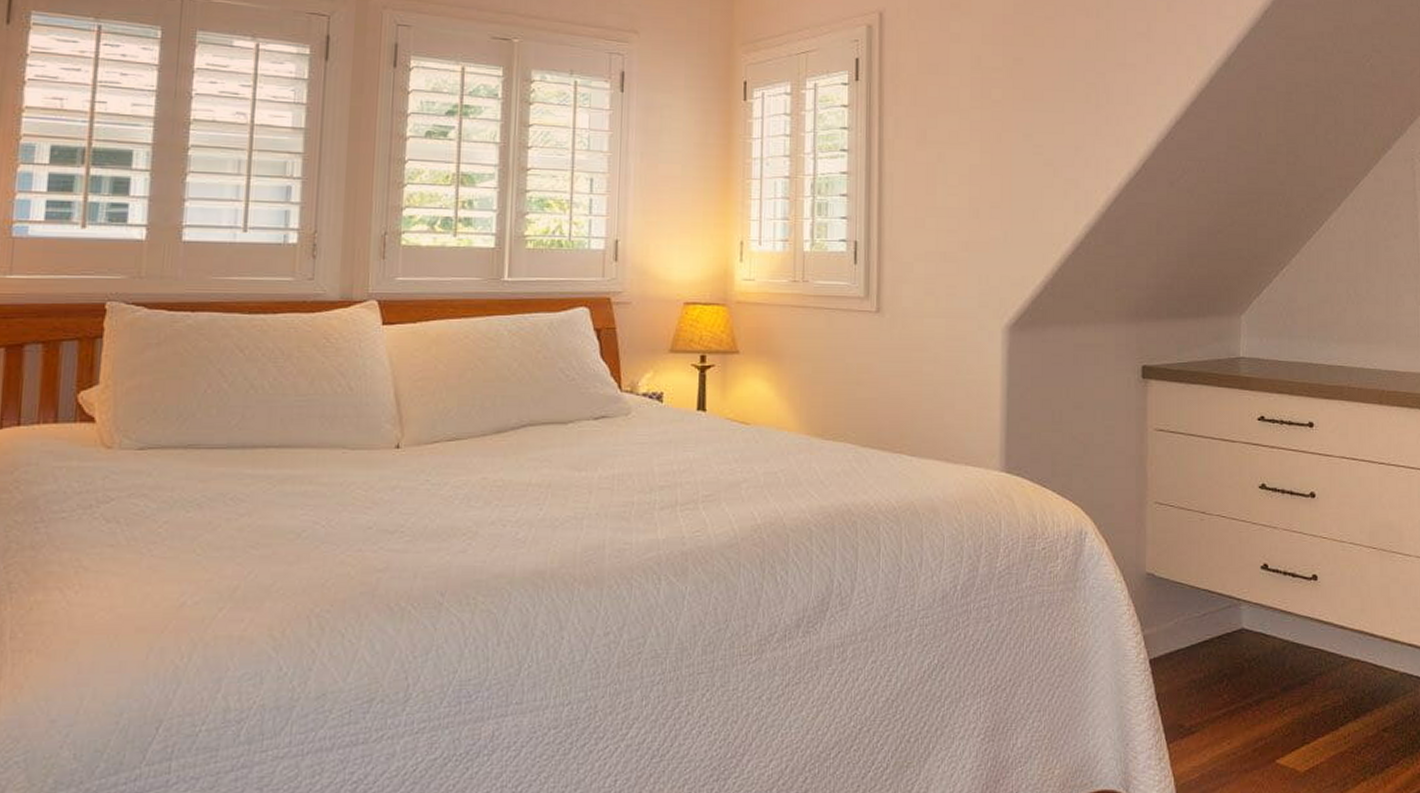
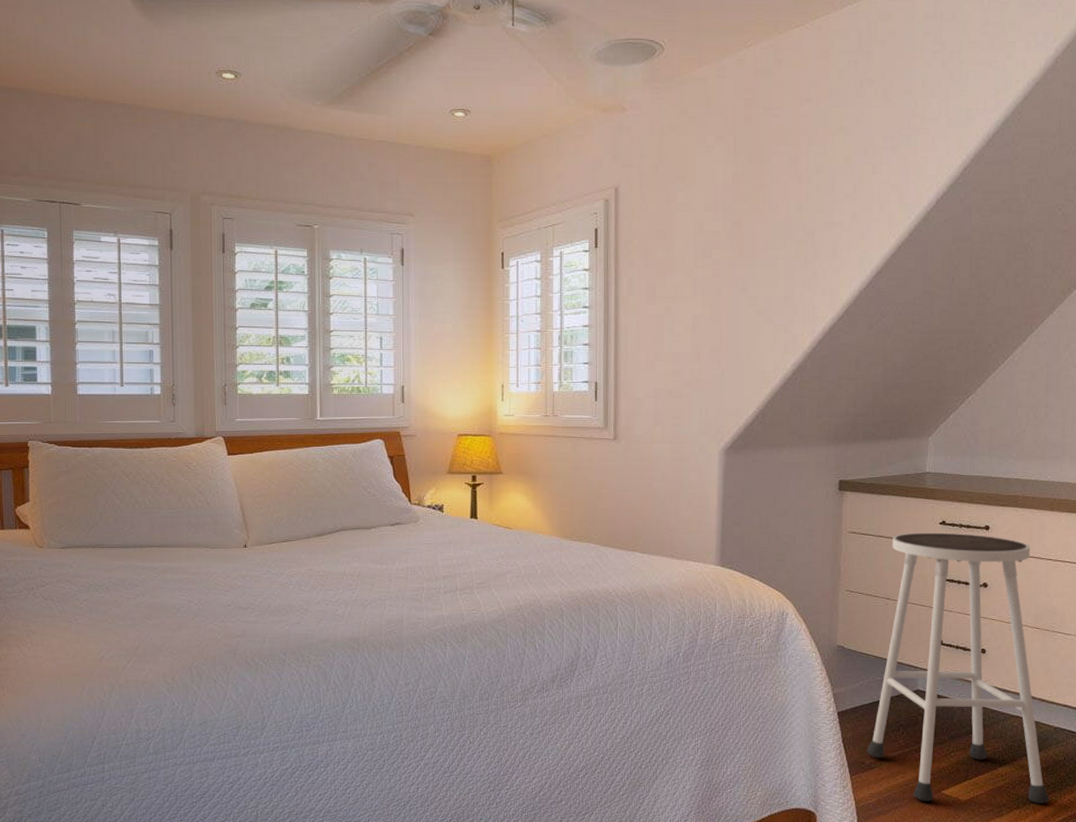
stool: none [1185,430,1400,775] -> present [866,532,1049,804]

